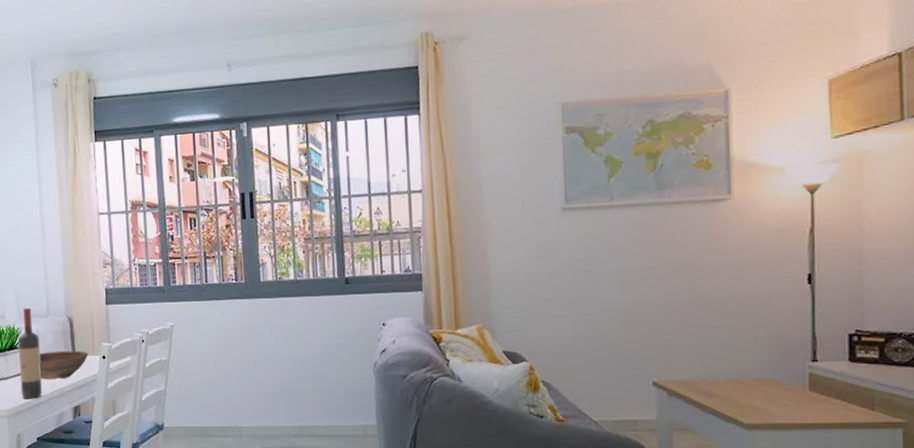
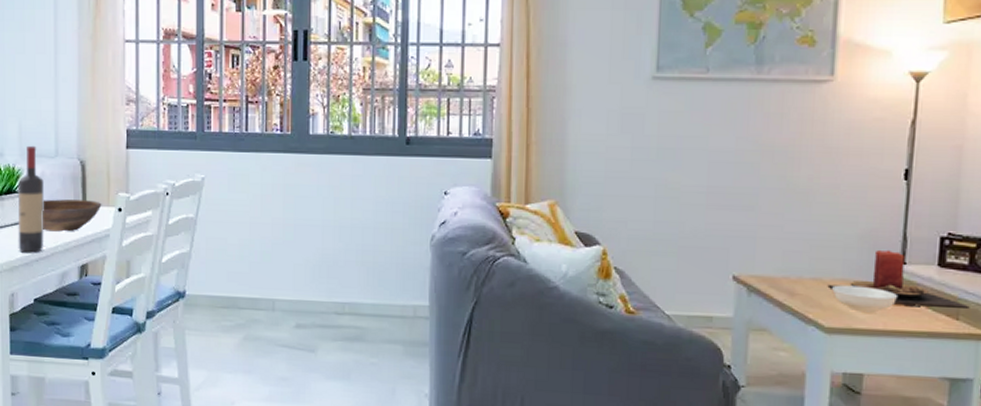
candle: none [743,349,884,400] -> present [827,249,970,310]
bowl: none [747,384,813,408] -> present [831,285,899,313]

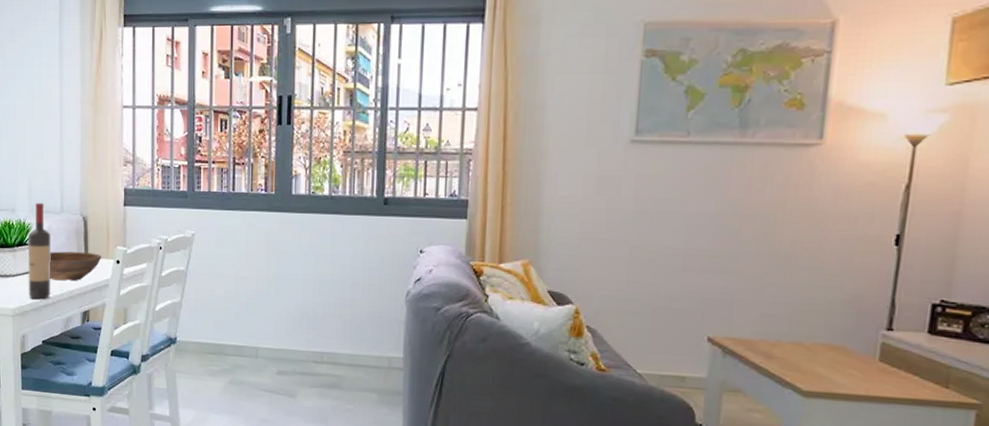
candle: present [827,249,970,310] -> none [807,315,961,378]
bowl: present [831,285,899,313] -> none [810,349,884,378]

